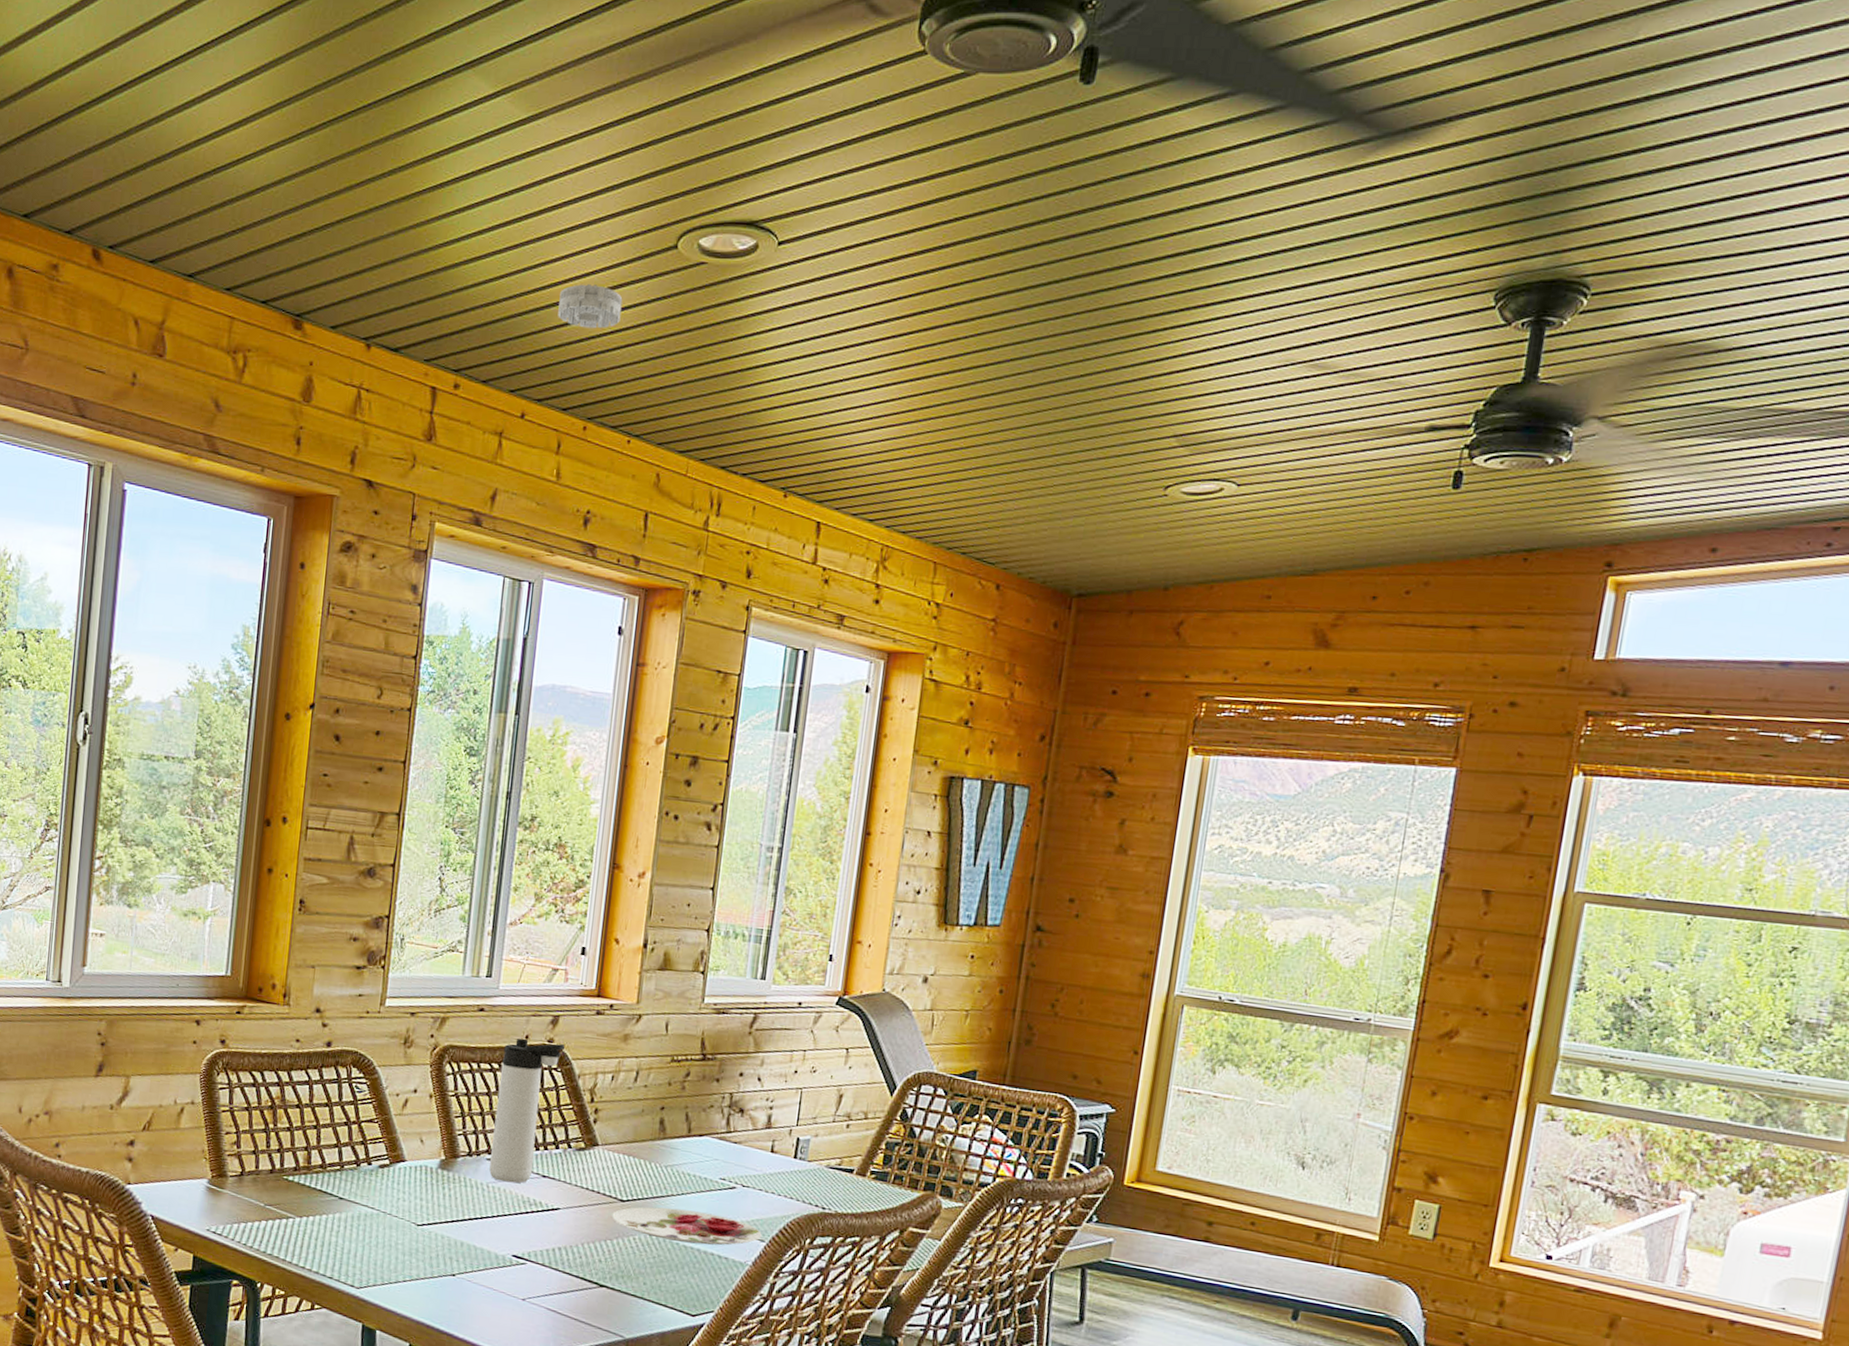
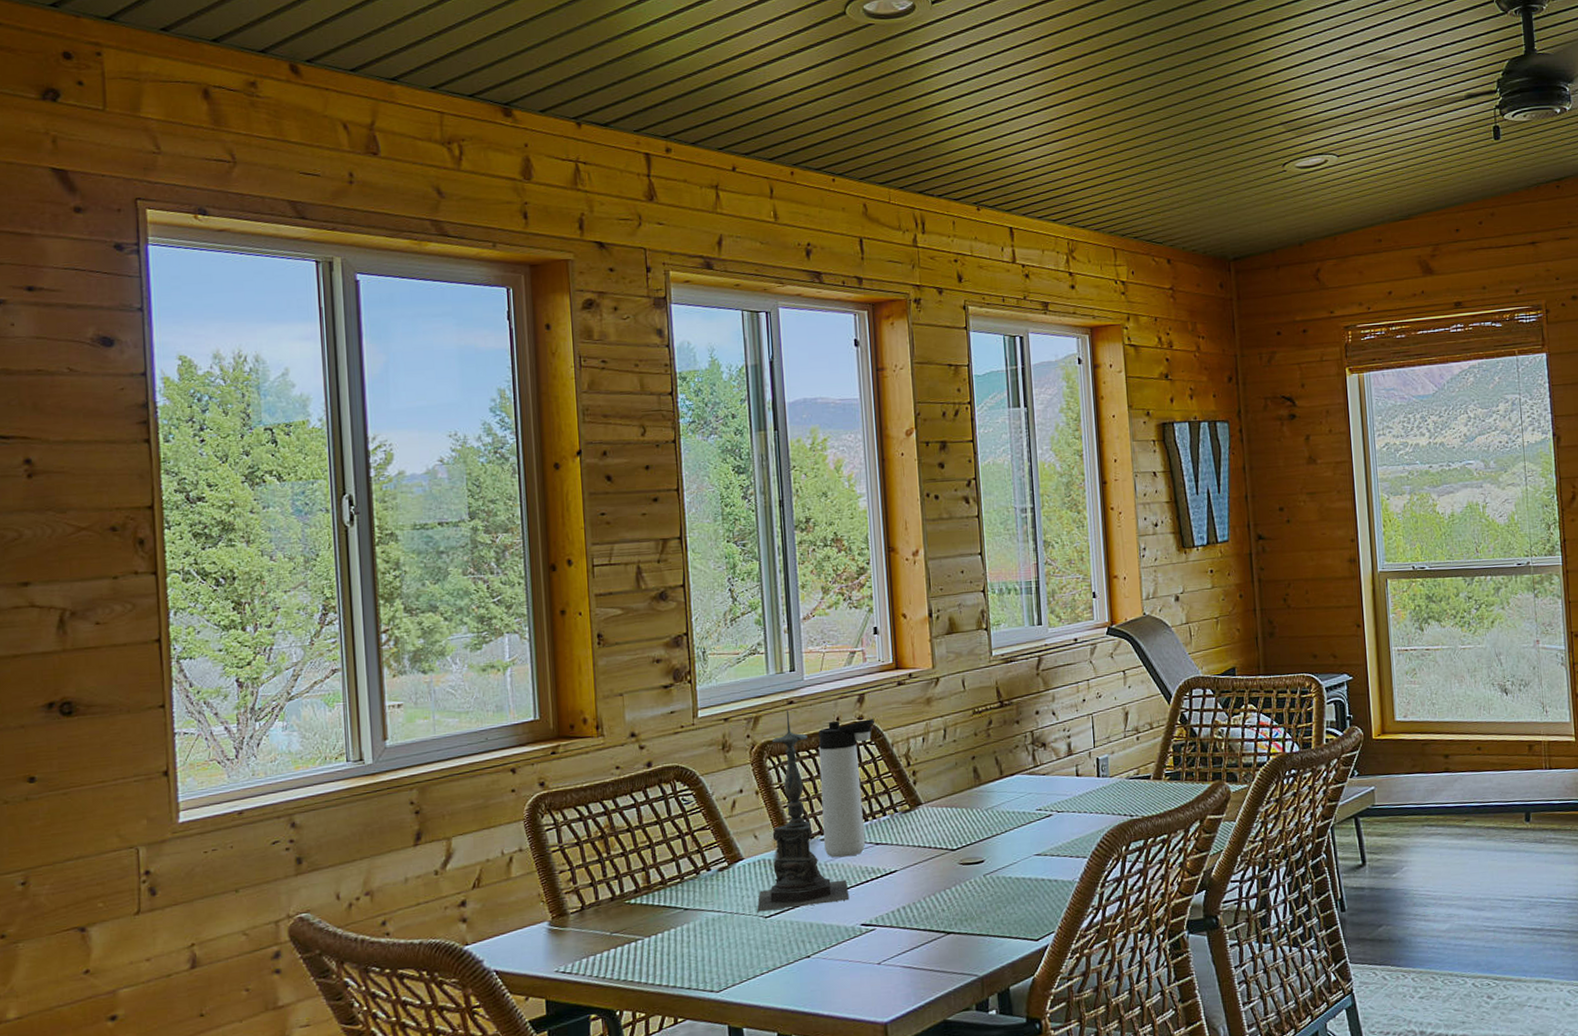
candle holder: none [410,1016,506,1228] -> present [757,709,850,912]
smoke detector: present [558,284,623,329] -> none [749,51,807,89]
plate: present [612,1206,762,1246] -> none [946,843,1083,877]

